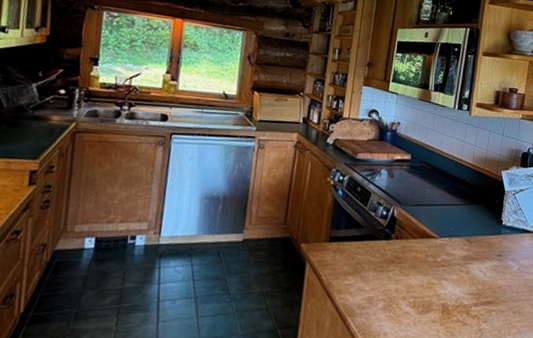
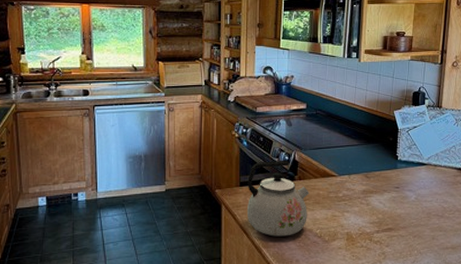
kettle: none [334,214,406,304] -> present [247,161,309,237]

